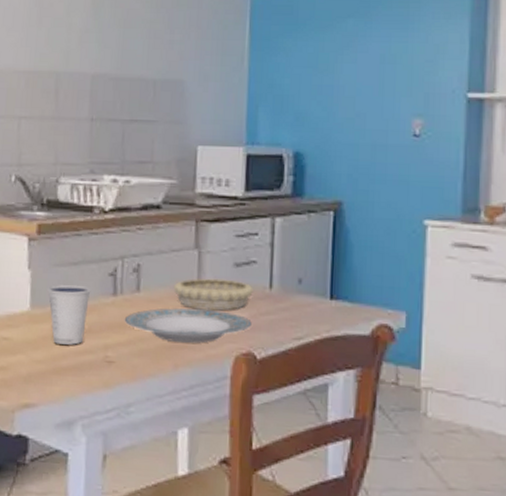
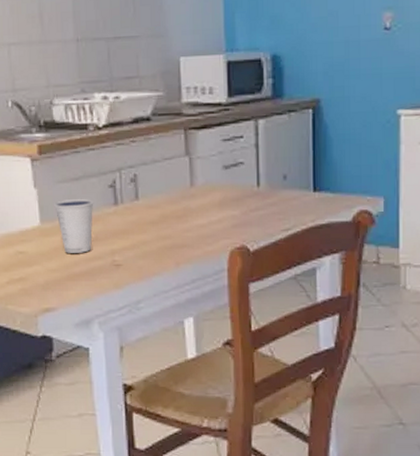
plate: present [124,308,252,343] -> none [127,211,243,242]
decorative bowl: present [173,278,253,311] -> none [169,181,243,211]

